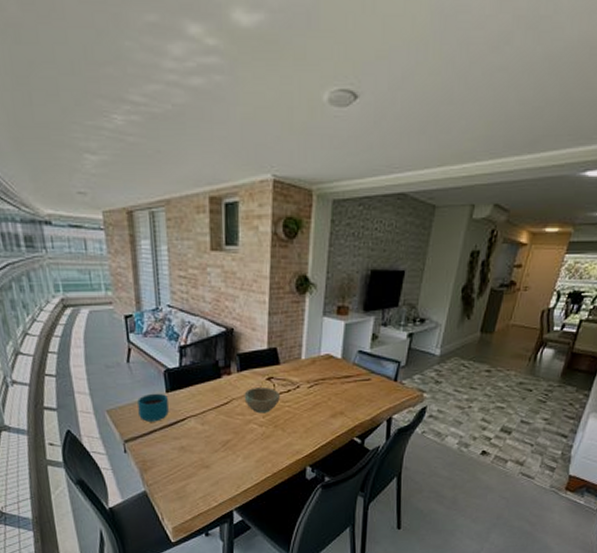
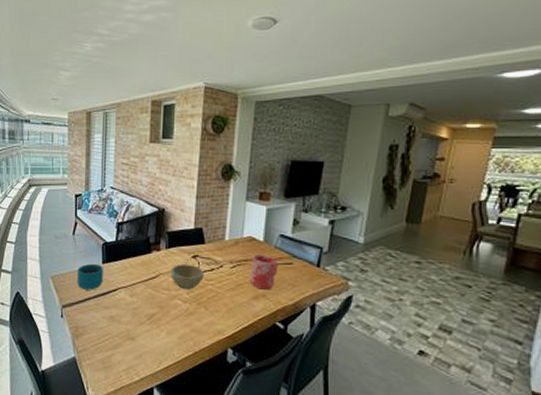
vase: none [327,371,357,407] -> present [249,254,279,290]

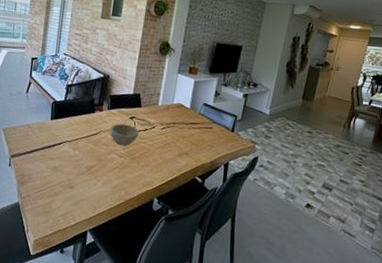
cup: present [77,263,103,290] -> none [26,119,51,143]
vase: present [249,254,279,290] -> none [176,118,201,149]

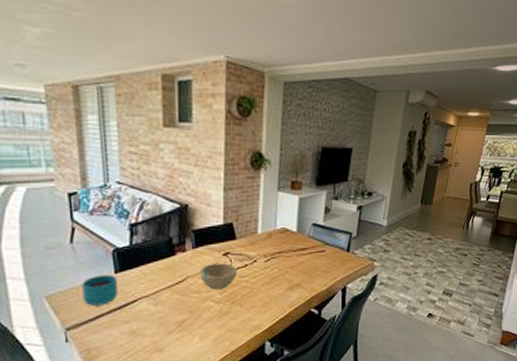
cup: none [26,119,51,143] -> present [82,274,118,306]

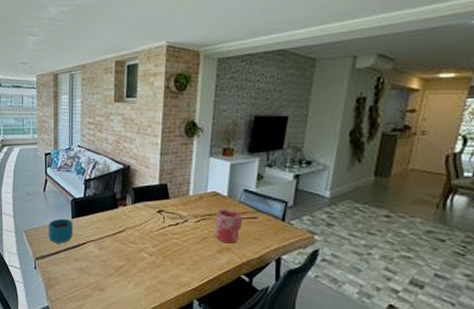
bowl: present [200,263,237,290] -> none [137,219,169,244]
vase: none [284,244,312,280] -> present [214,208,243,244]

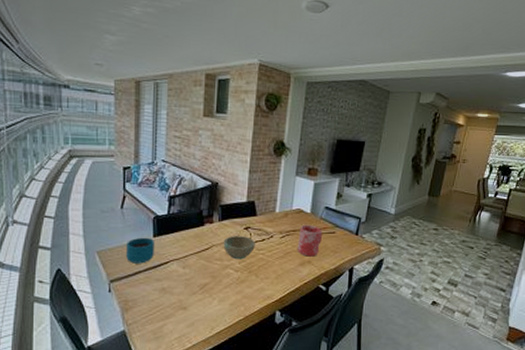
bowl: none [137,219,169,244] -> present [223,236,255,260]

